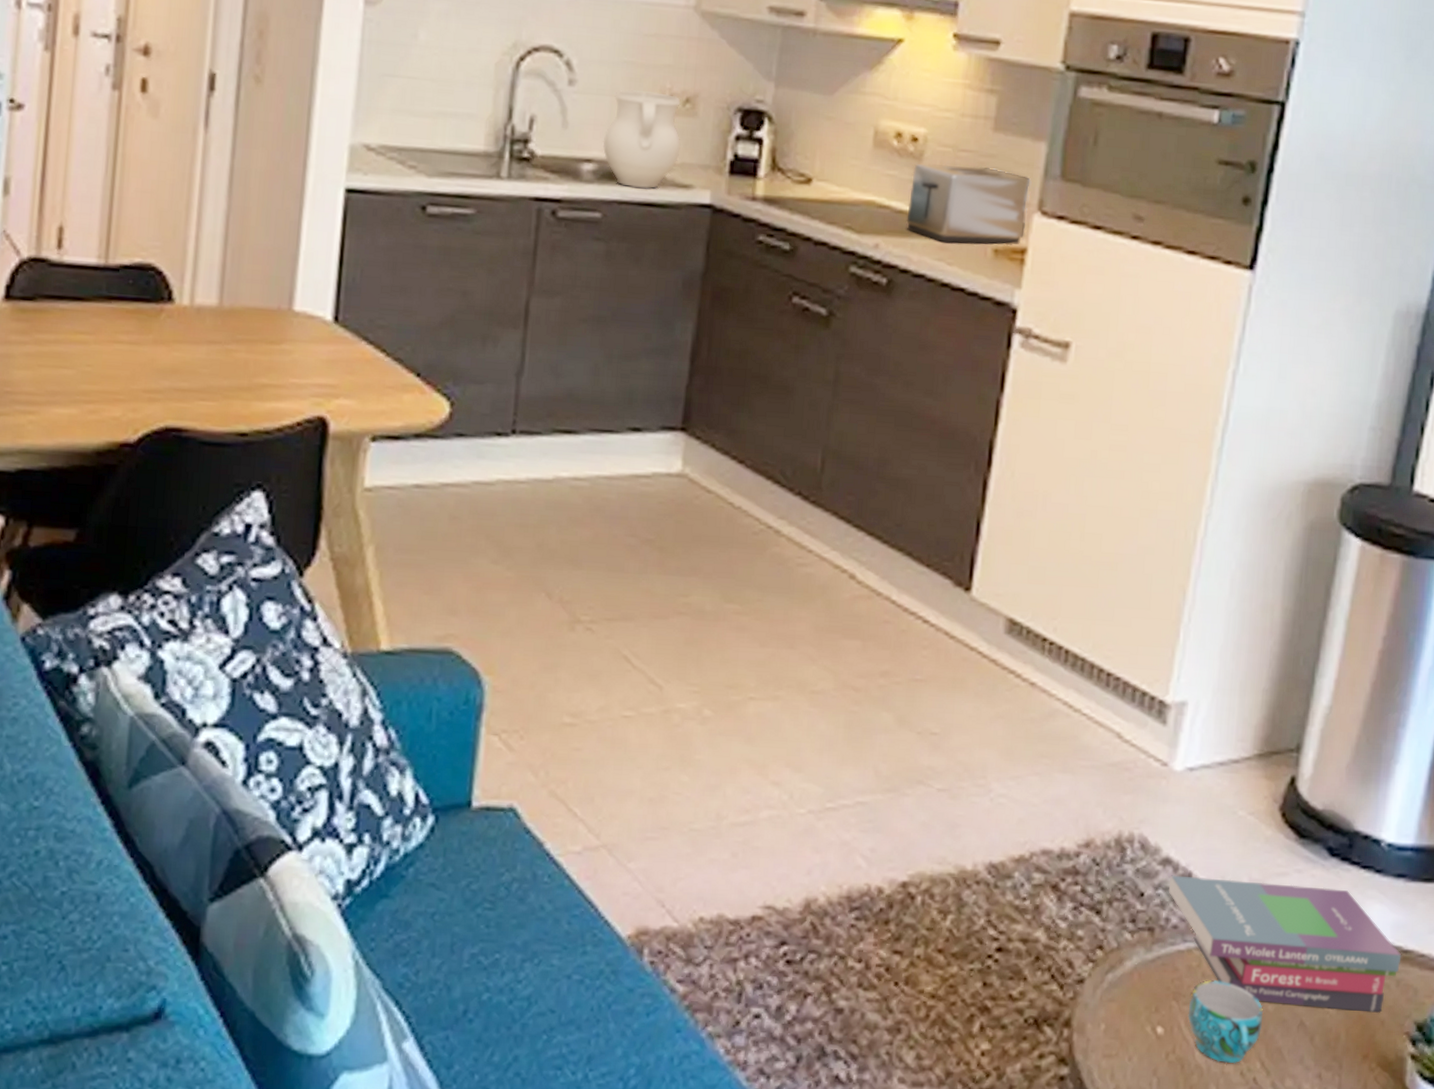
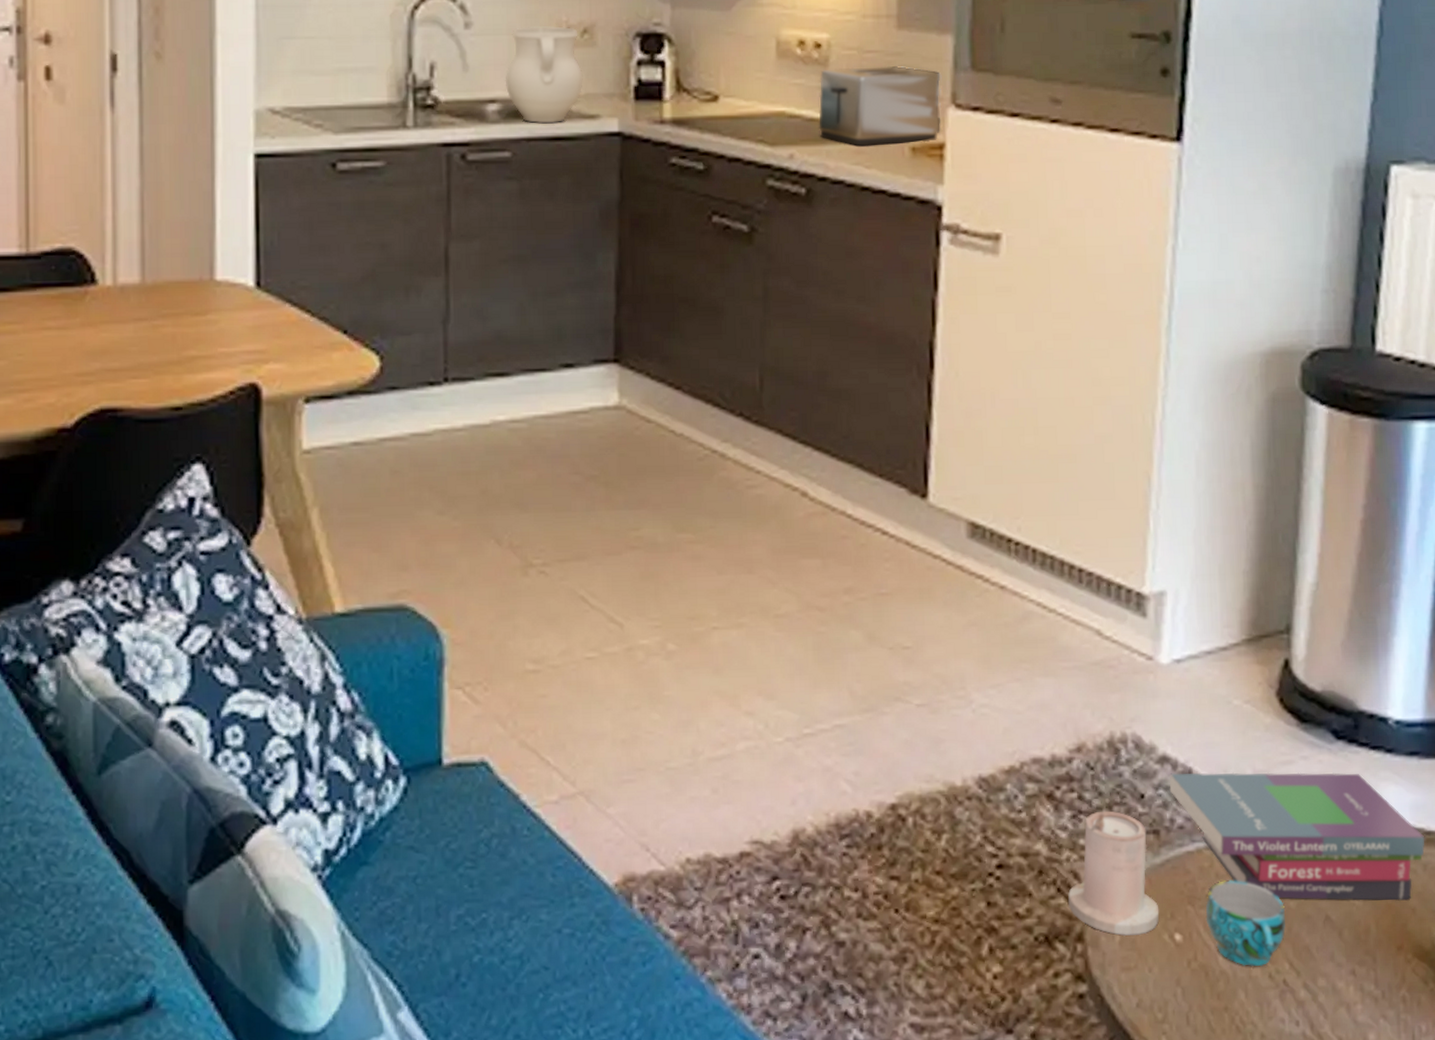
candle: none [1059,905,1146,1026] -> present [1067,810,1160,937]

